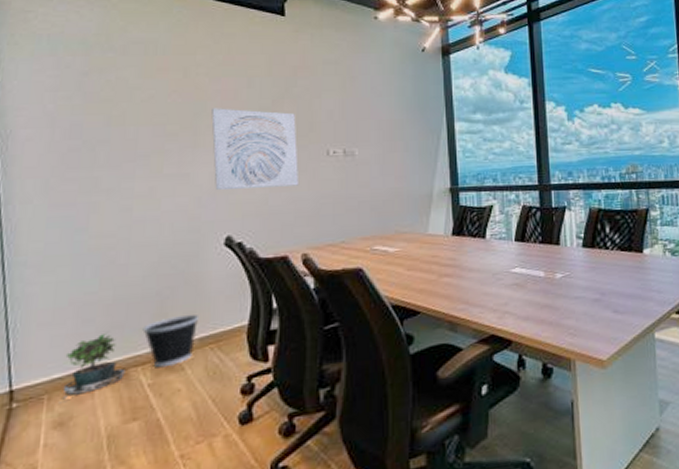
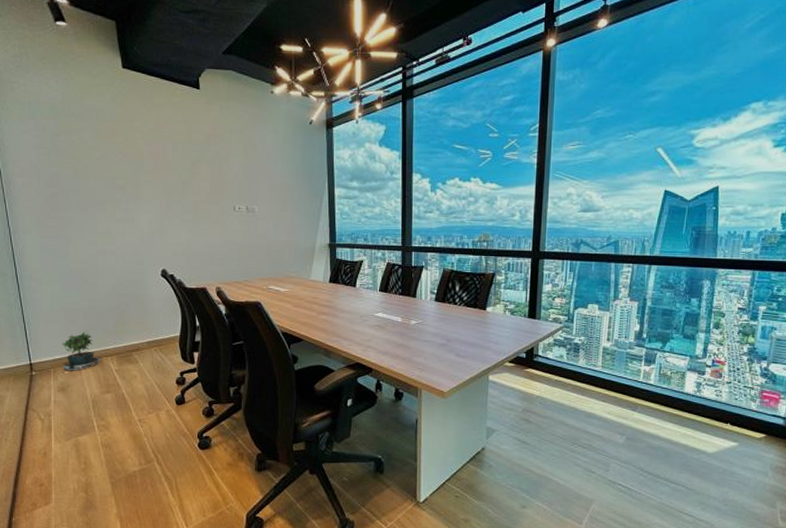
wastebasket: present [142,314,200,368] -> none [109,324,147,360]
wall art: present [211,108,300,190] -> none [148,167,214,234]

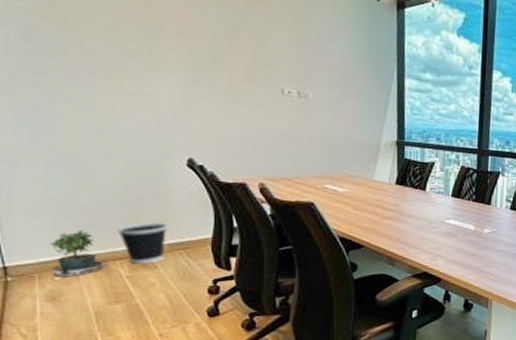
wastebasket: none [109,324,147,360] -> present [117,222,168,264]

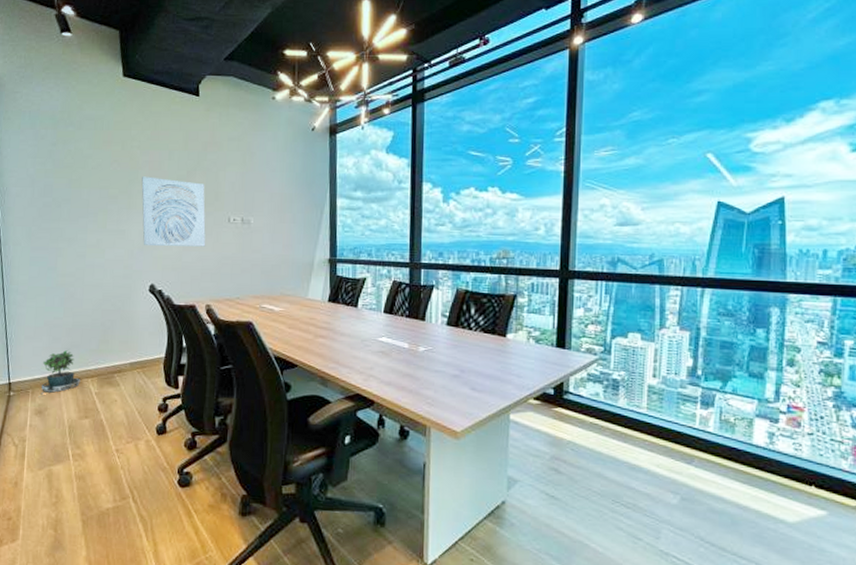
wastebasket: present [117,222,168,264] -> none [92,343,131,382]
wall art: none [167,30,256,120] -> present [141,176,206,247]

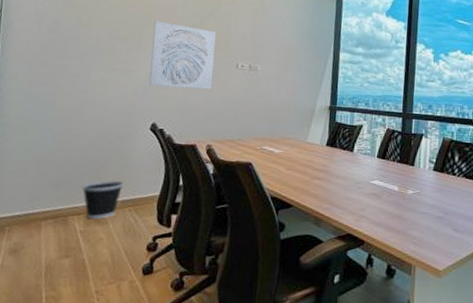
potted plant: present [39,350,80,397] -> none [16,186,66,235]
wastebasket: none [92,343,131,382] -> present [82,180,124,220]

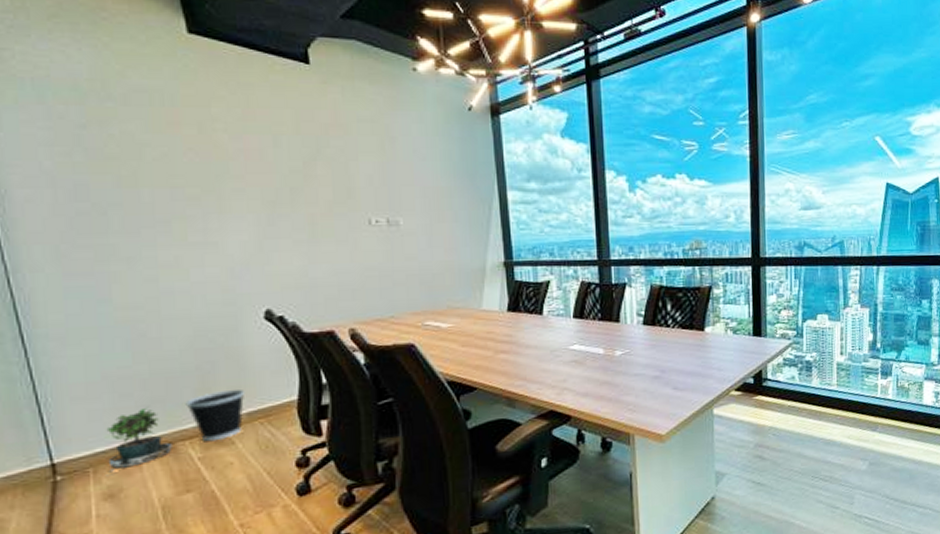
potted plant: none [16,186,66,235] -> present [106,408,172,476]
wall art: present [149,21,216,90] -> none [235,169,341,260]

